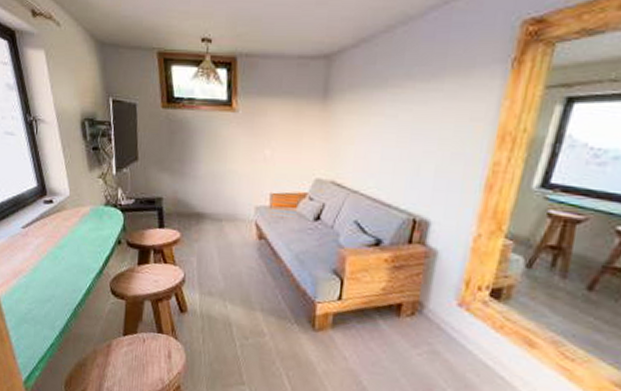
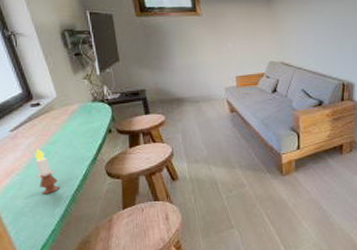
candle: none [42,251,62,304] -> present [35,148,60,195]

